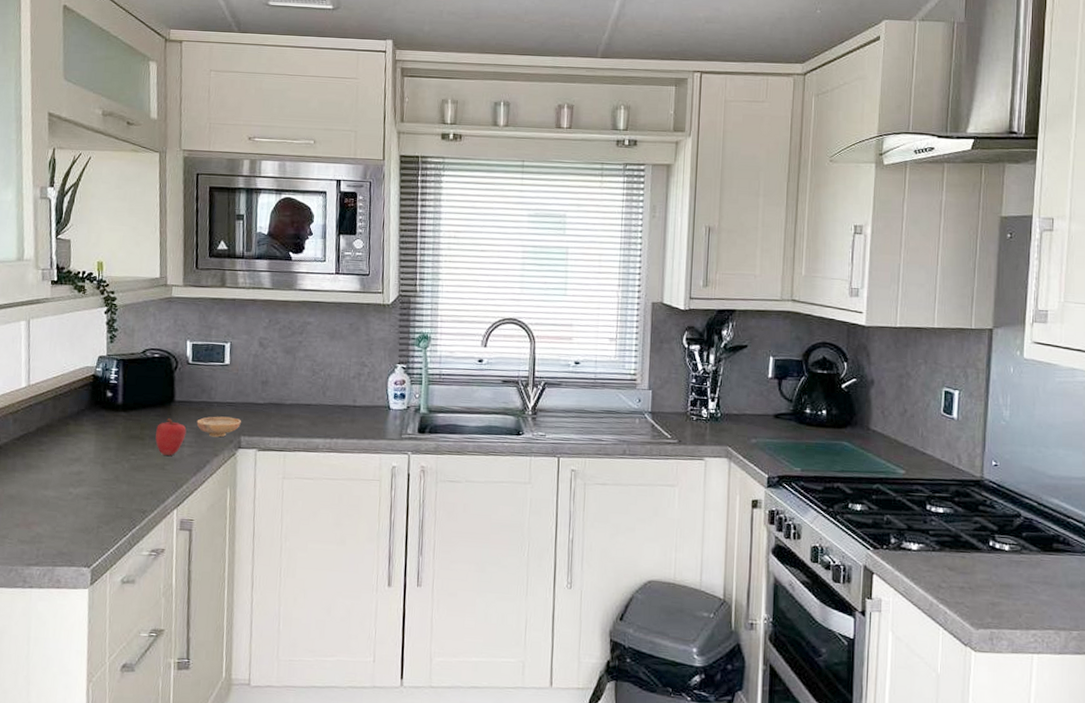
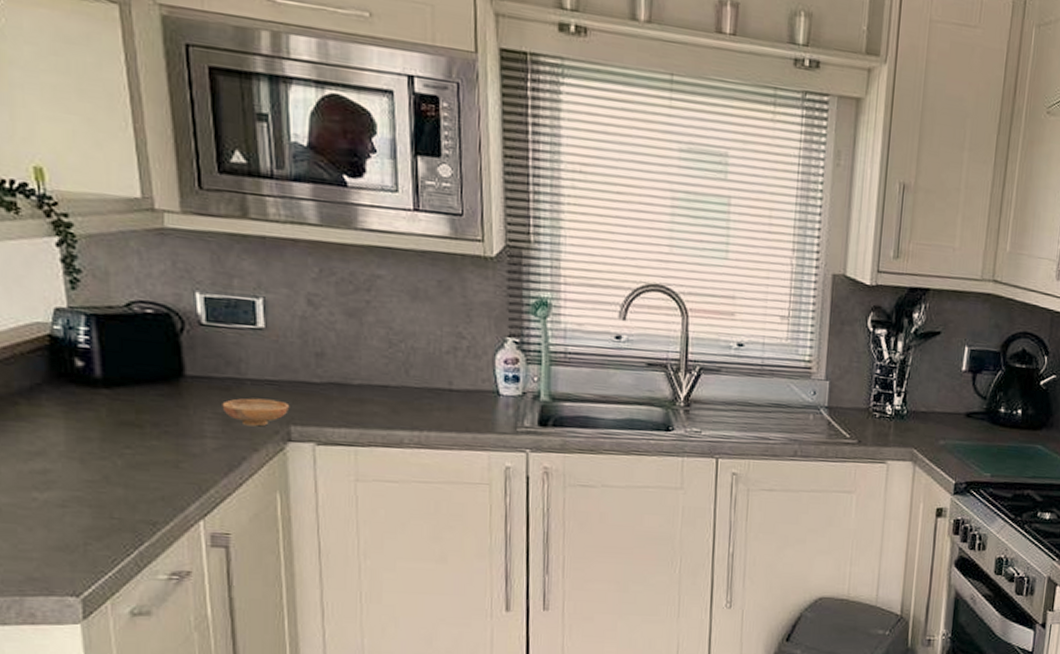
apple: present [155,419,187,456] -> none [161,400,207,450]

